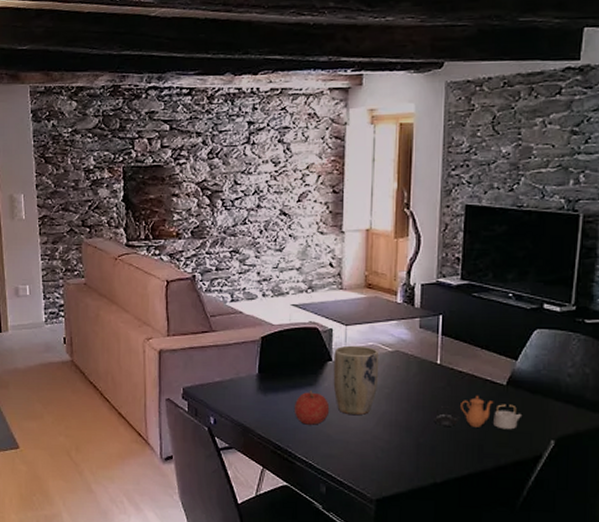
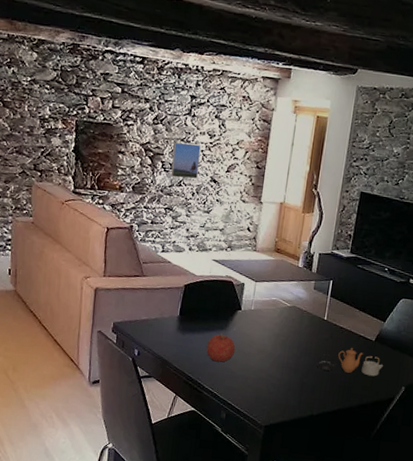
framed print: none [233,175,265,215] -> present [170,142,201,179]
plant pot: present [333,345,379,416] -> none [240,298,280,357]

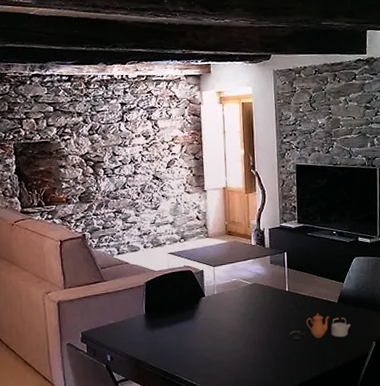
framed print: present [170,142,201,179] -> none [112,147,140,181]
fruit: present [206,333,236,362] -> none [178,322,207,352]

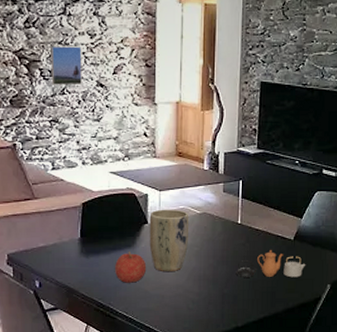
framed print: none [112,147,140,181] -> present [50,46,82,86]
fruit: none [178,322,207,352] -> present [115,251,147,283]
plant pot: none [206,282,243,340] -> present [149,209,189,272]

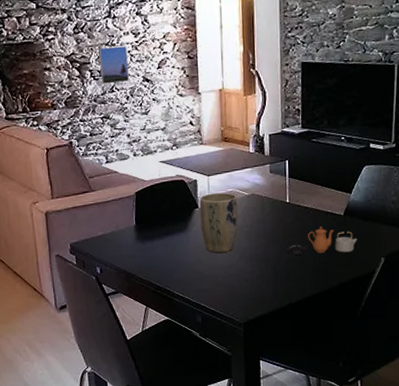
fruit: present [115,251,147,283] -> none [169,235,200,266]

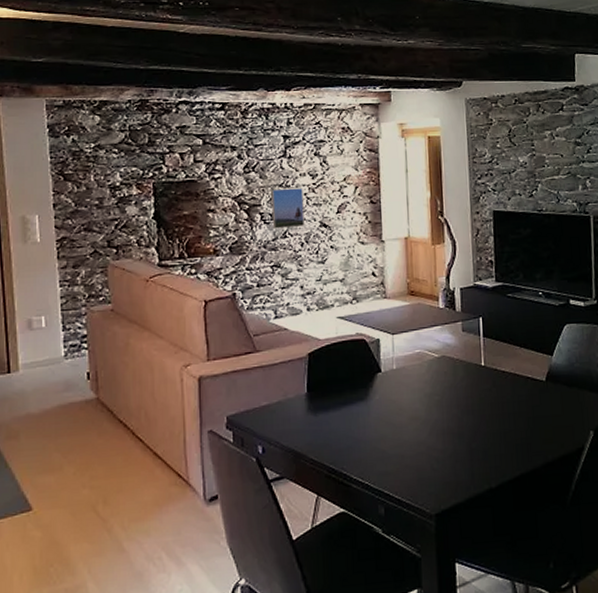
plant pot: present [199,192,239,254] -> none [382,354,428,427]
teapot: present [287,227,358,255] -> none [483,394,563,428]

